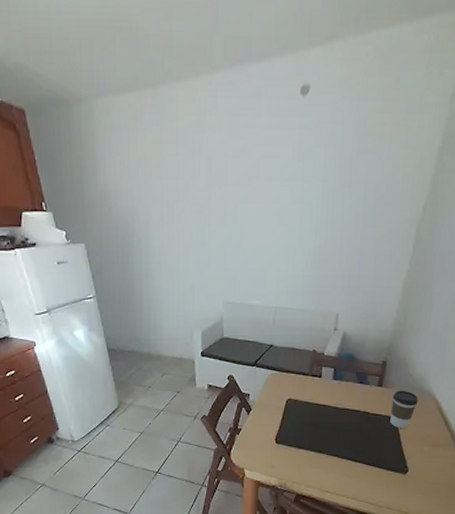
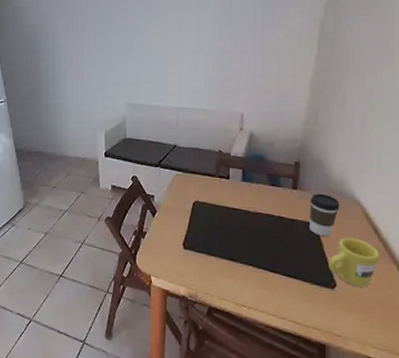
mug: none [403,429,447,472] -> present [329,238,380,288]

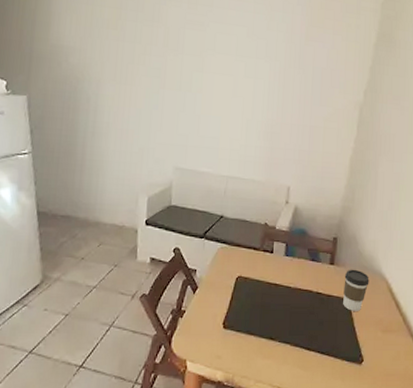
mug: present [329,238,380,288] -> none [358,313,400,361]

